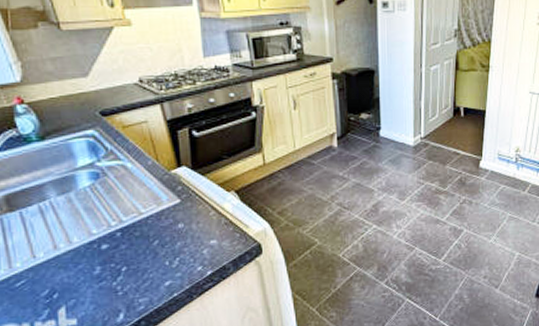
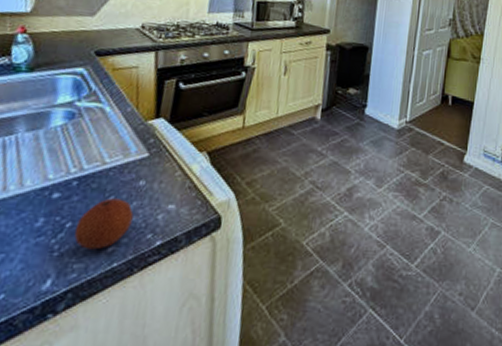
fruit: none [131,241,181,286] -> present [74,198,134,250]

